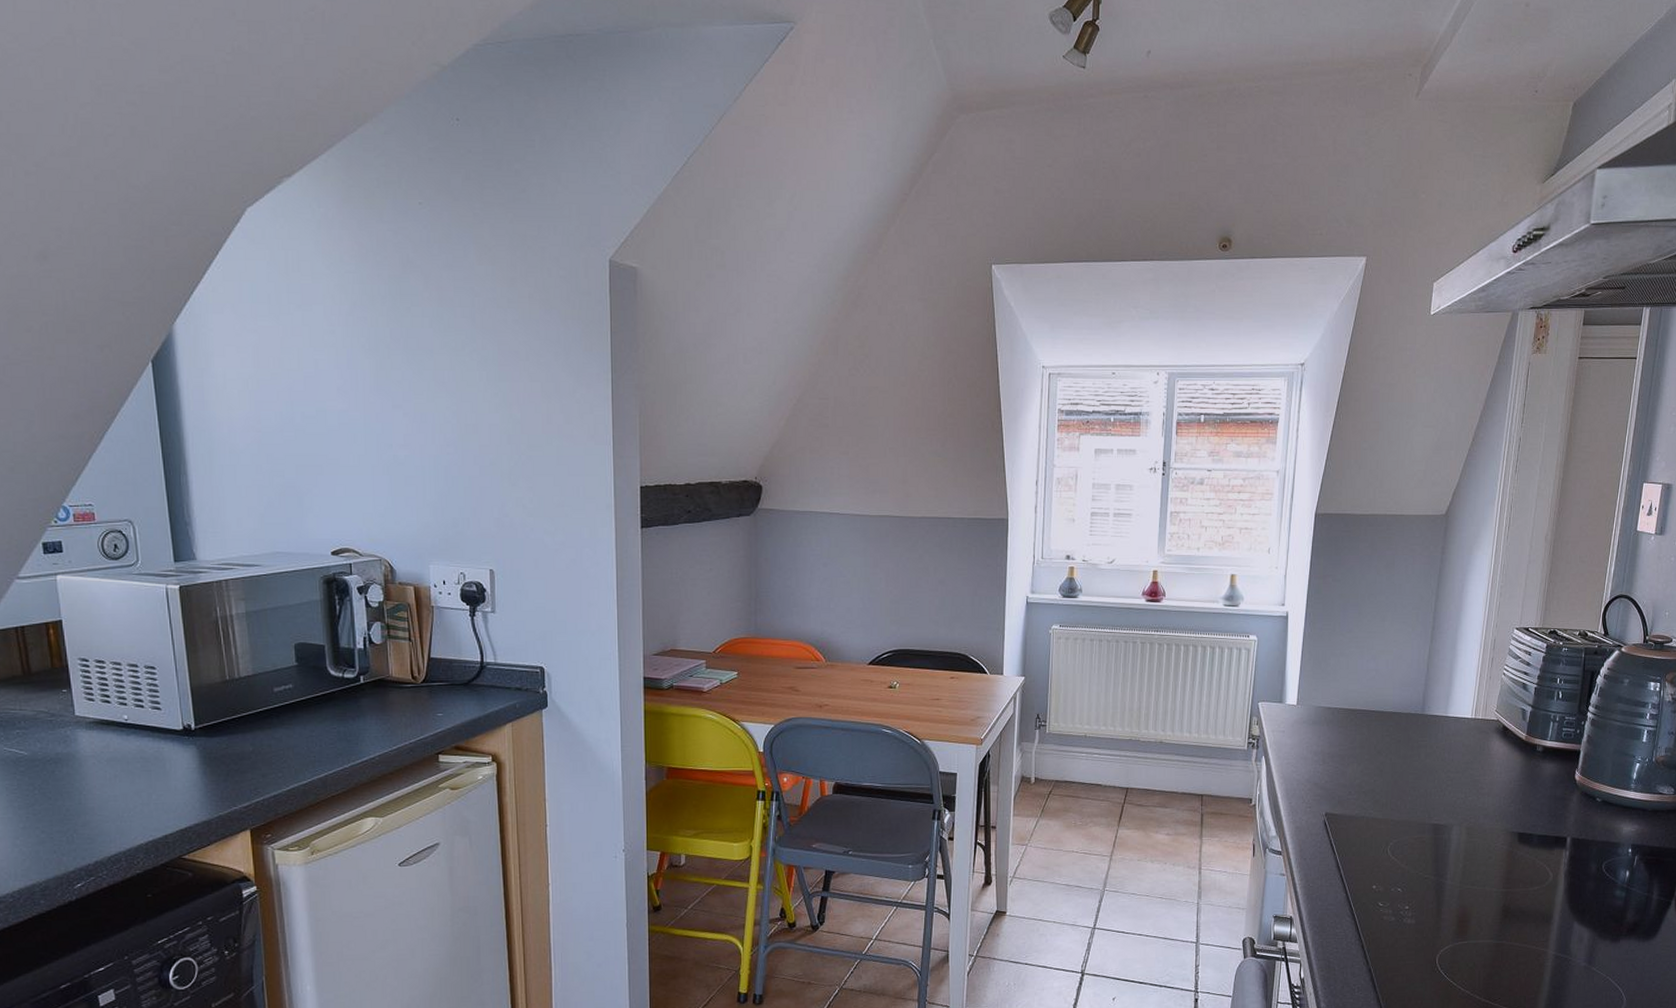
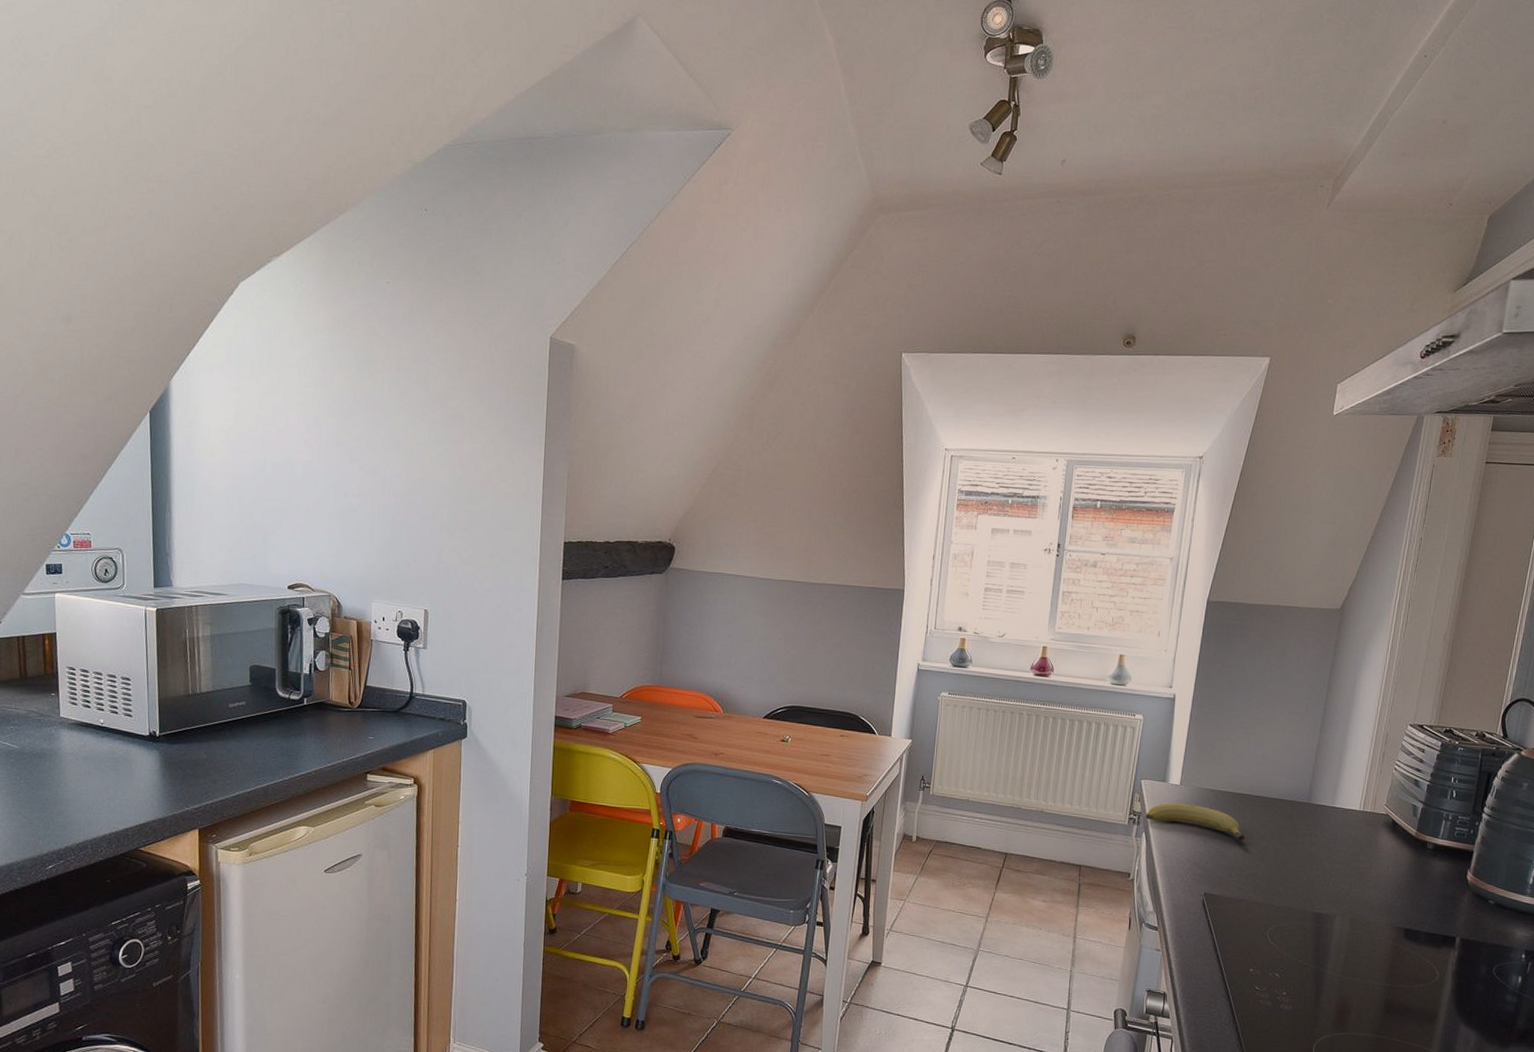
fruit: none [1264,723,1363,757] -> present [1145,803,1246,841]

